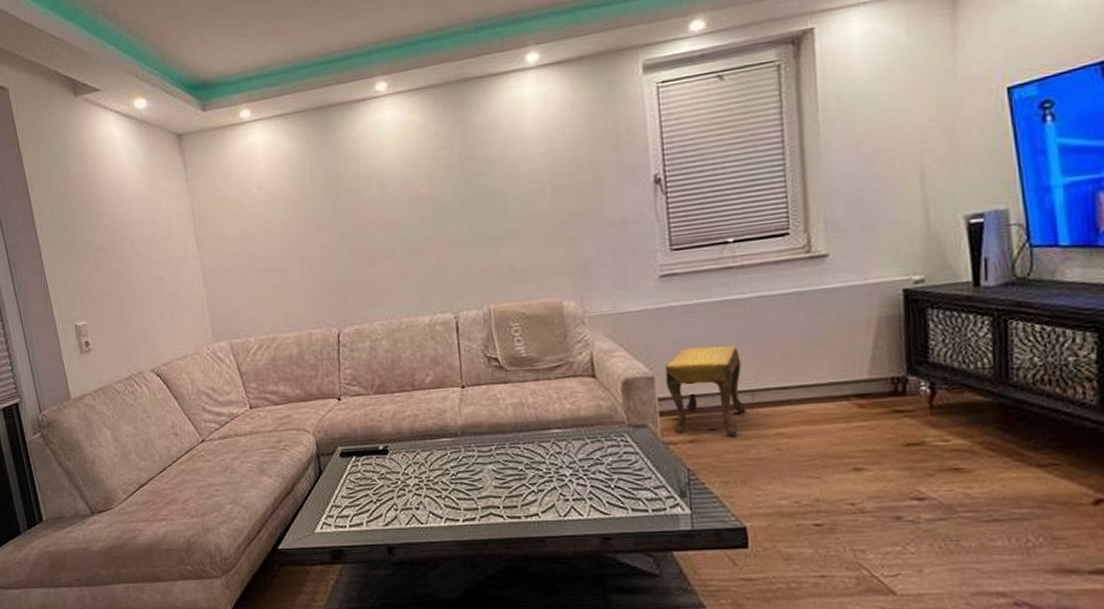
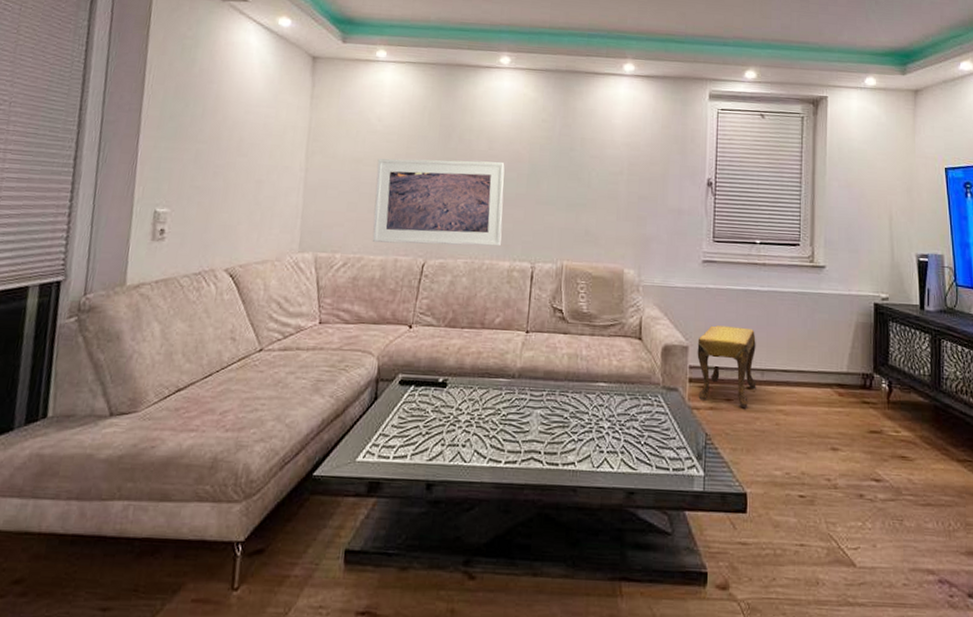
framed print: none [268,206,417,320] -> present [372,158,505,247]

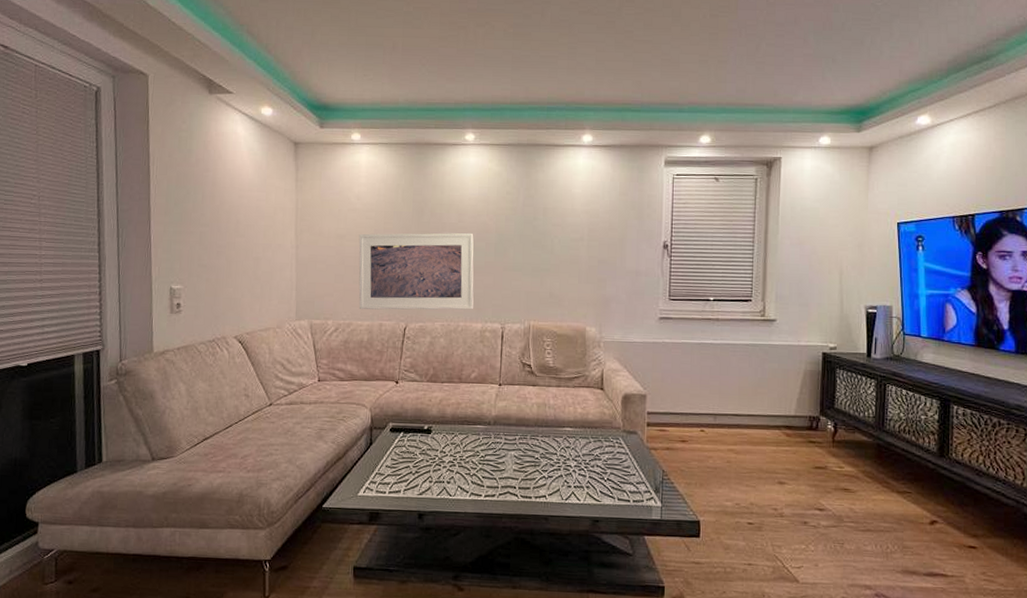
footstool: present [697,325,757,407] -> none [654,376,709,447]

